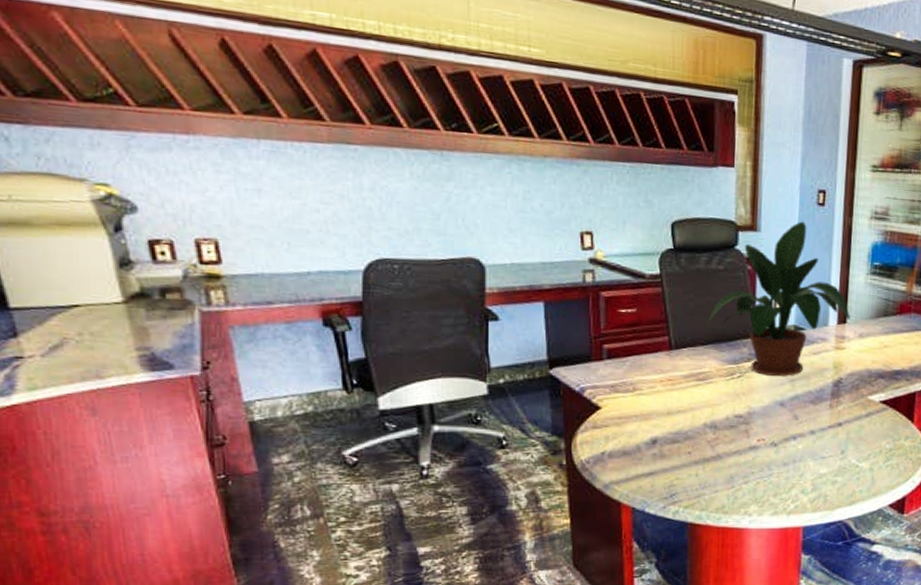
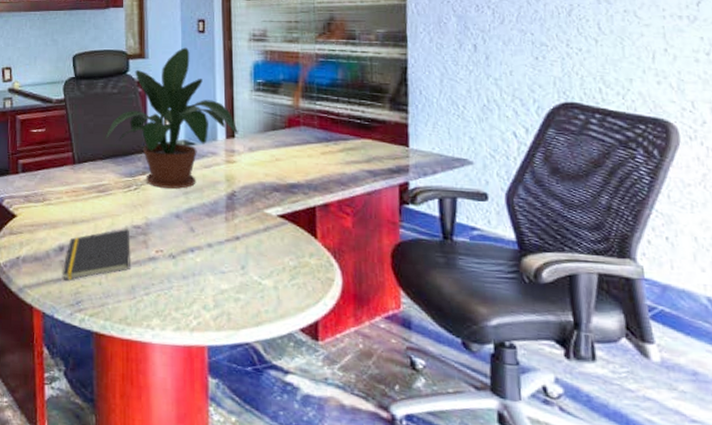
notepad: none [655,419,731,474] -> present [63,229,130,280]

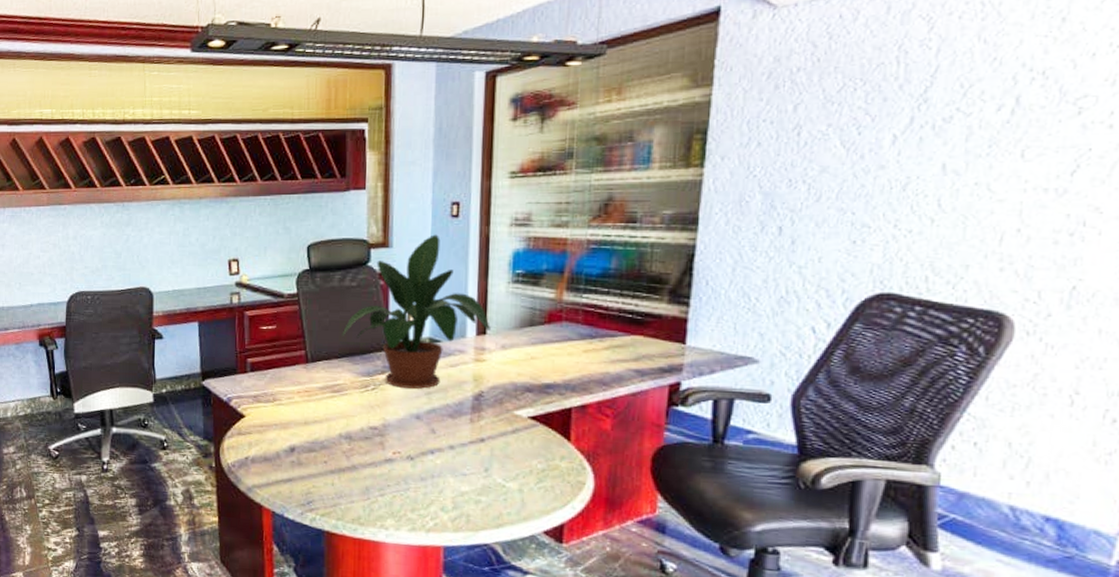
notepad: present [63,229,130,280] -> none [293,430,366,481]

